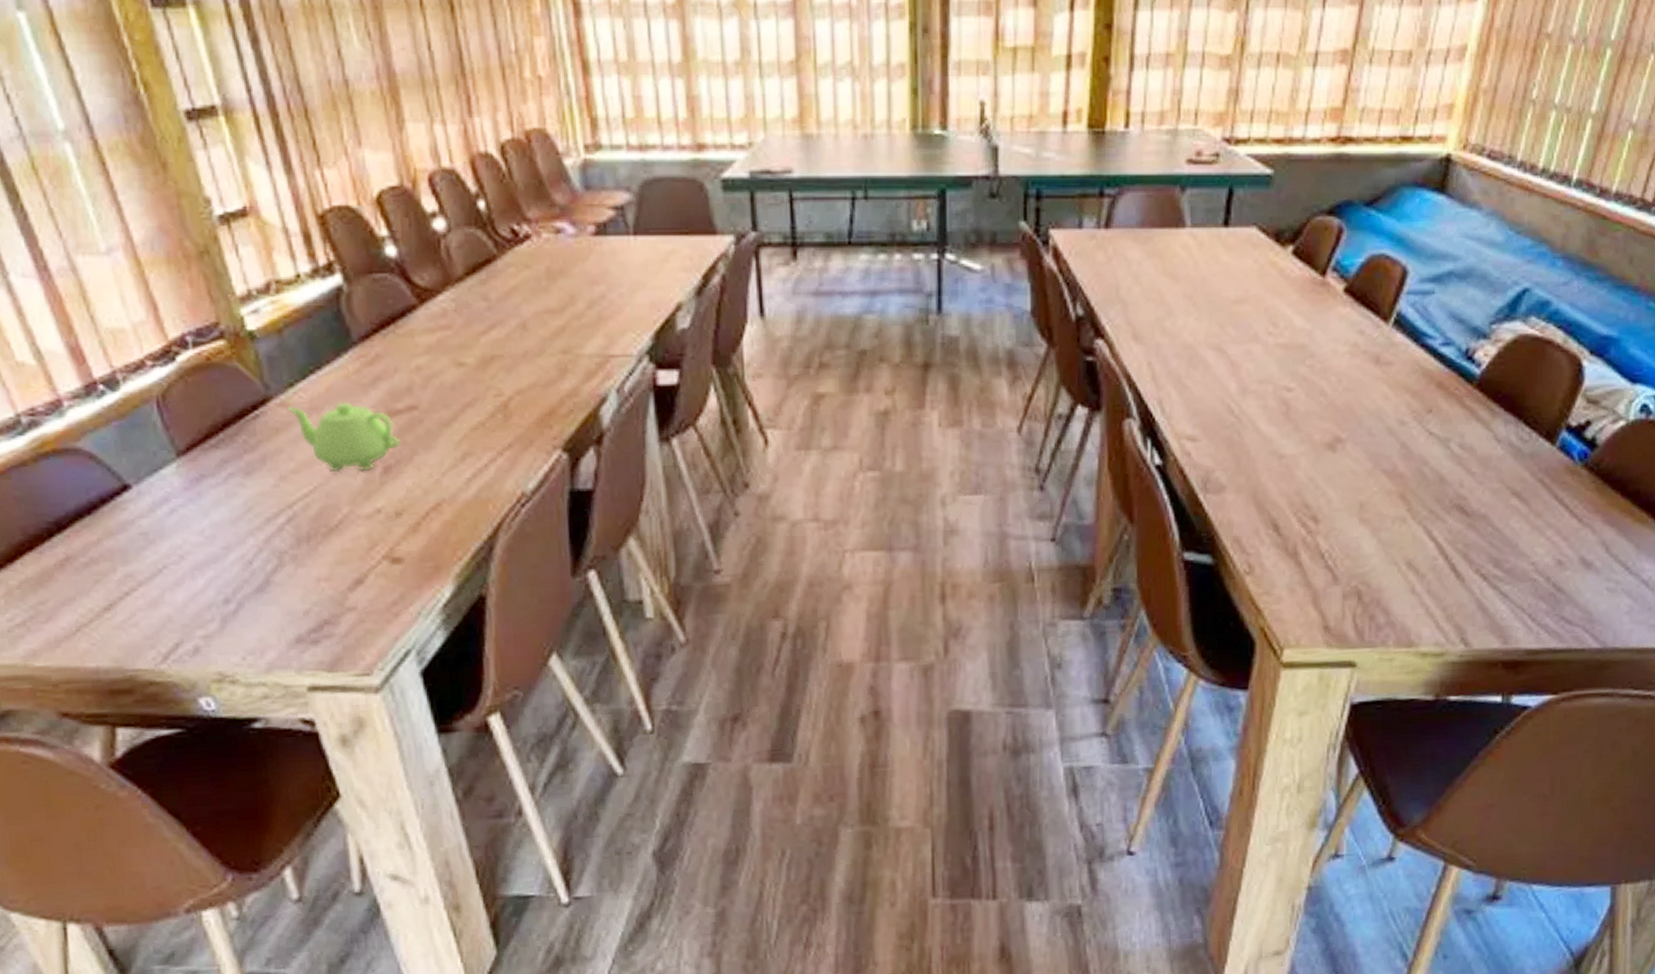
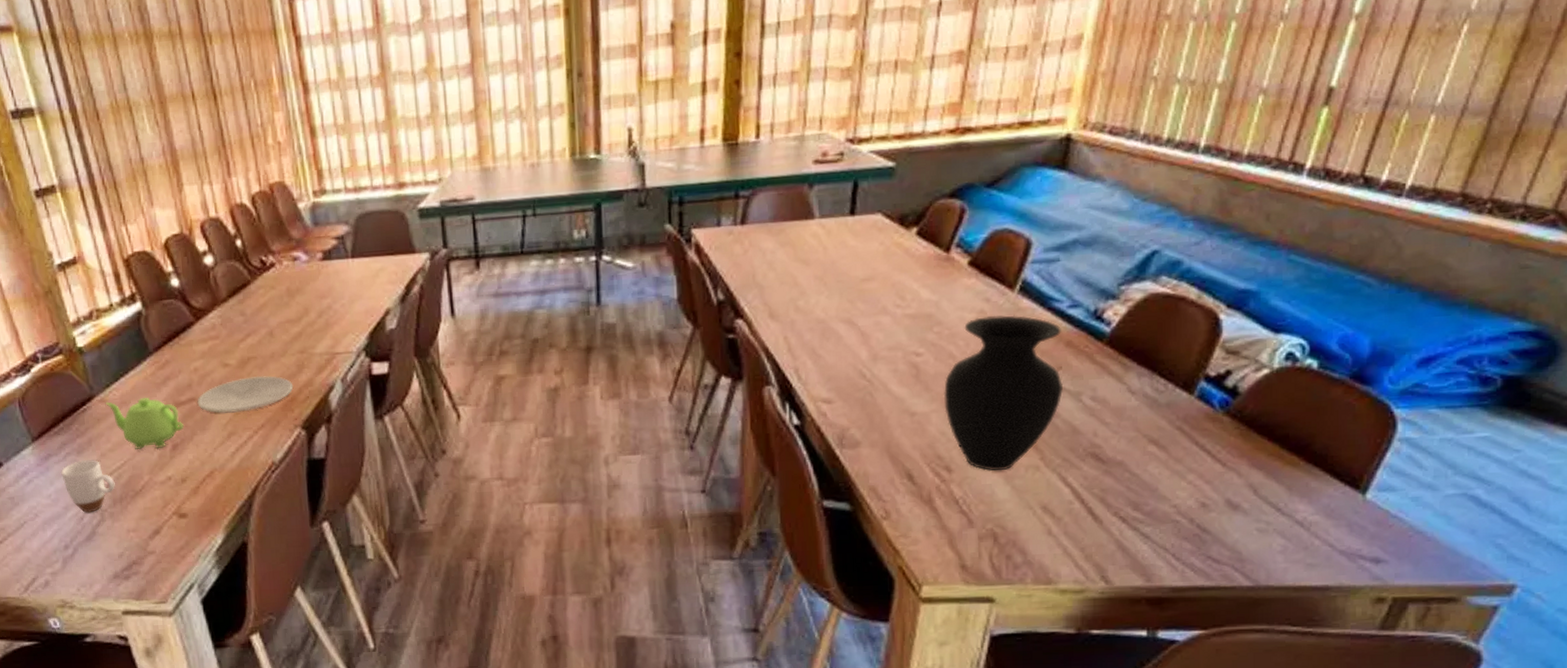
mug: none [220,482,300,556] -> present [61,459,115,514]
plate: none [419,379,553,427] -> present [197,375,294,413]
vase: none [1313,350,1433,523] -> present [943,315,1064,471]

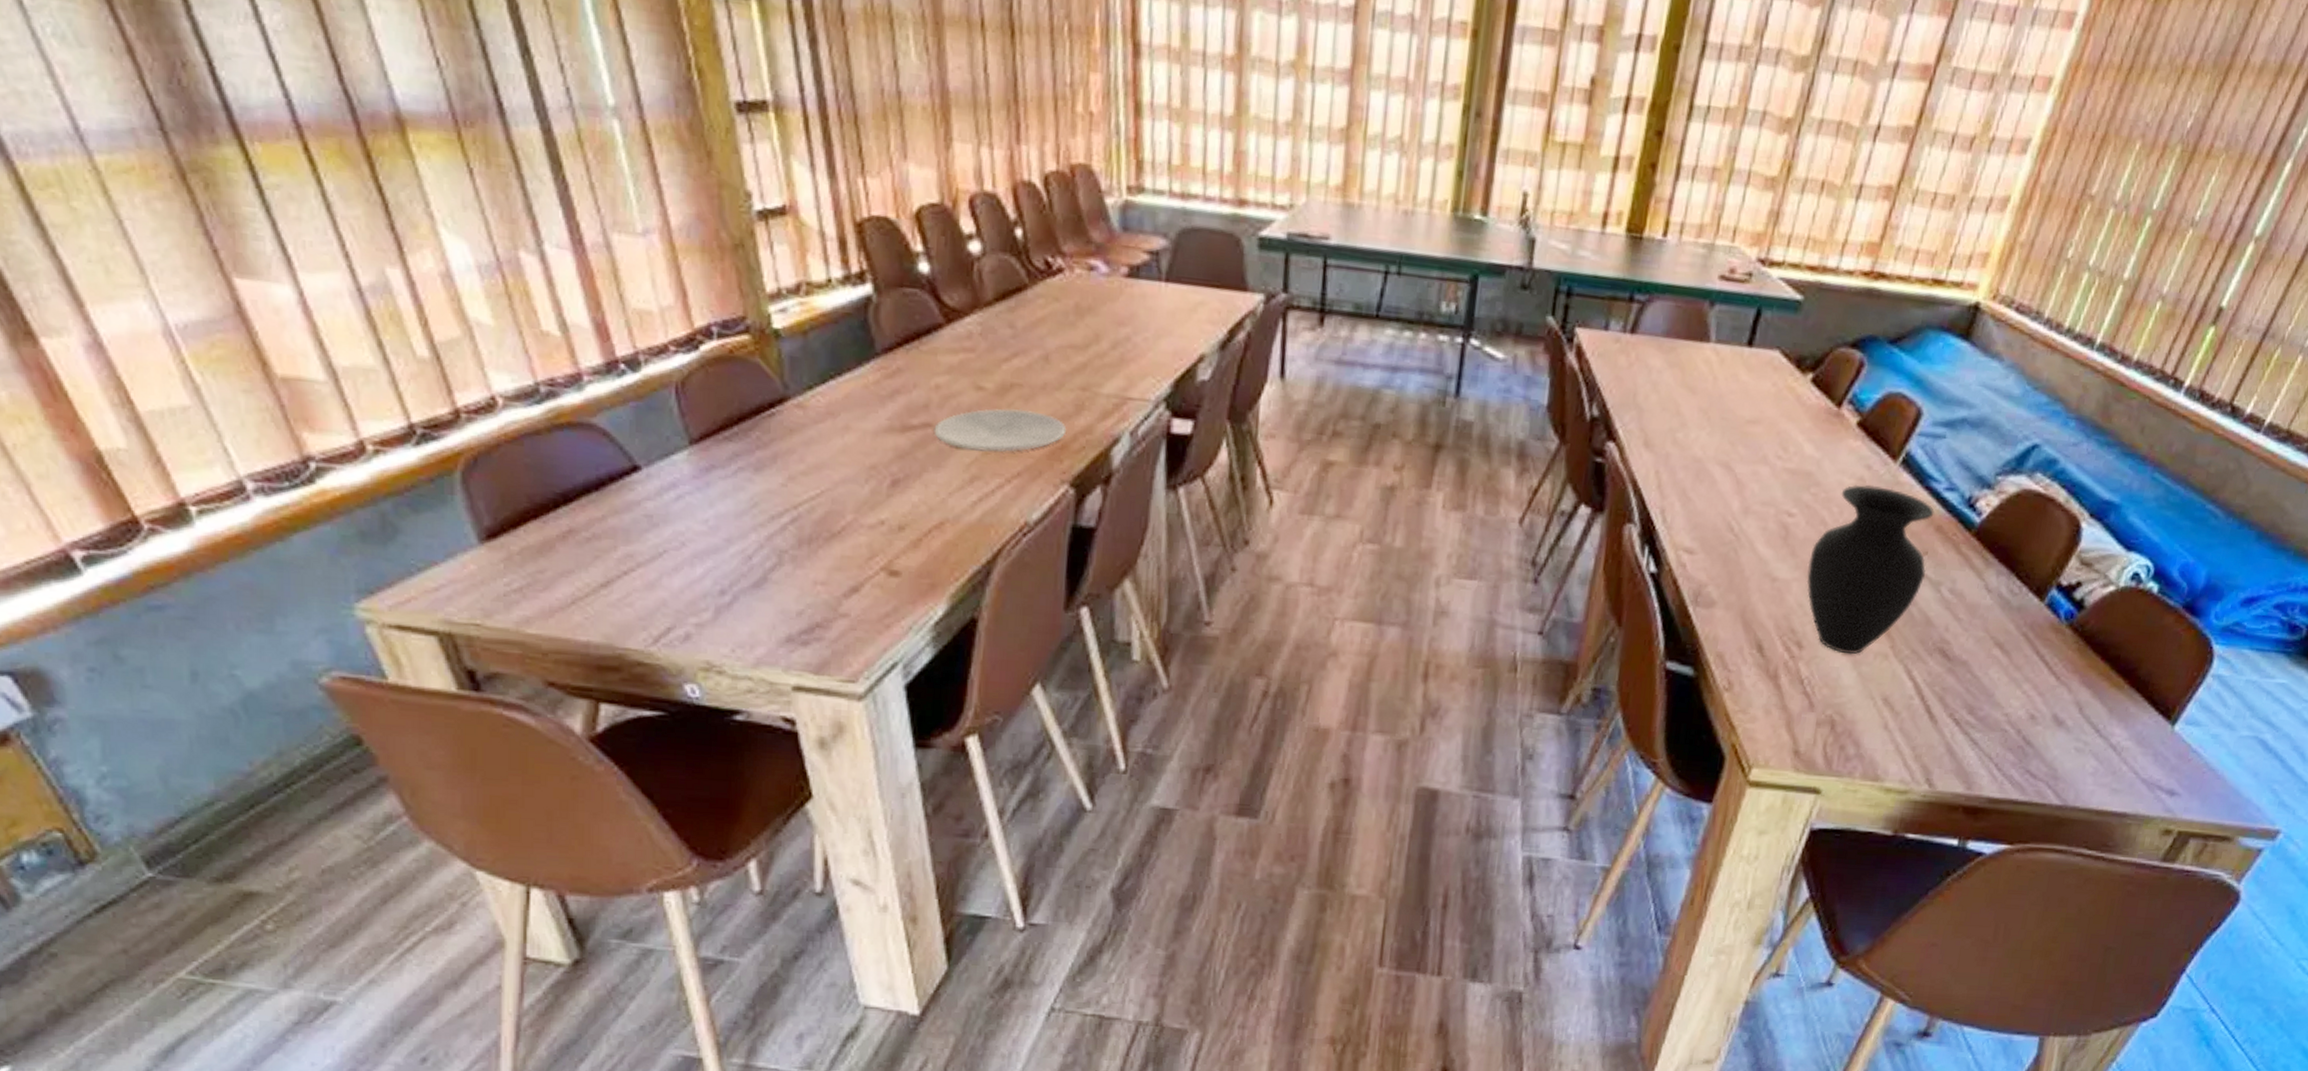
mug: present [61,459,115,514] -> none [727,480,804,553]
teapot: present [105,398,185,450] -> none [803,408,912,481]

